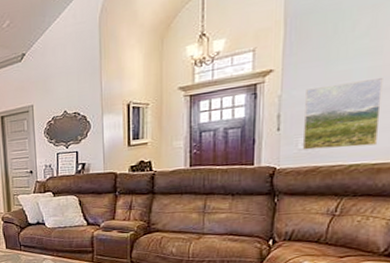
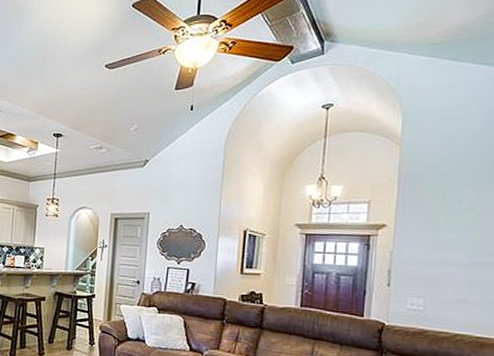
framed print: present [302,77,383,150] -> none [410,250,487,318]

